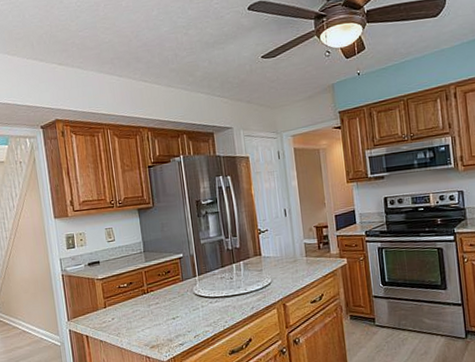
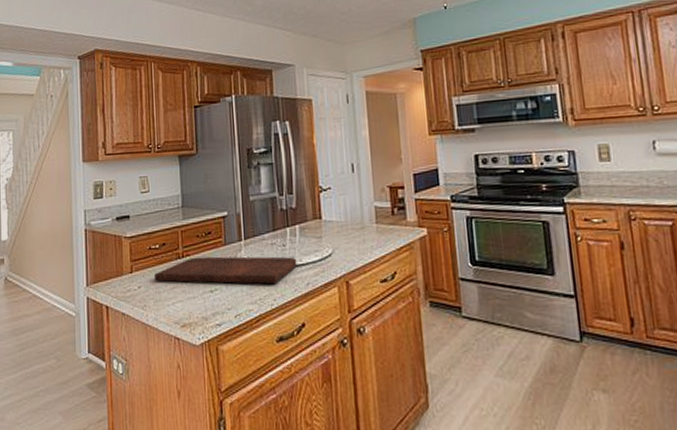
cutting board: none [125,287,243,314] -> present [155,256,297,284]

